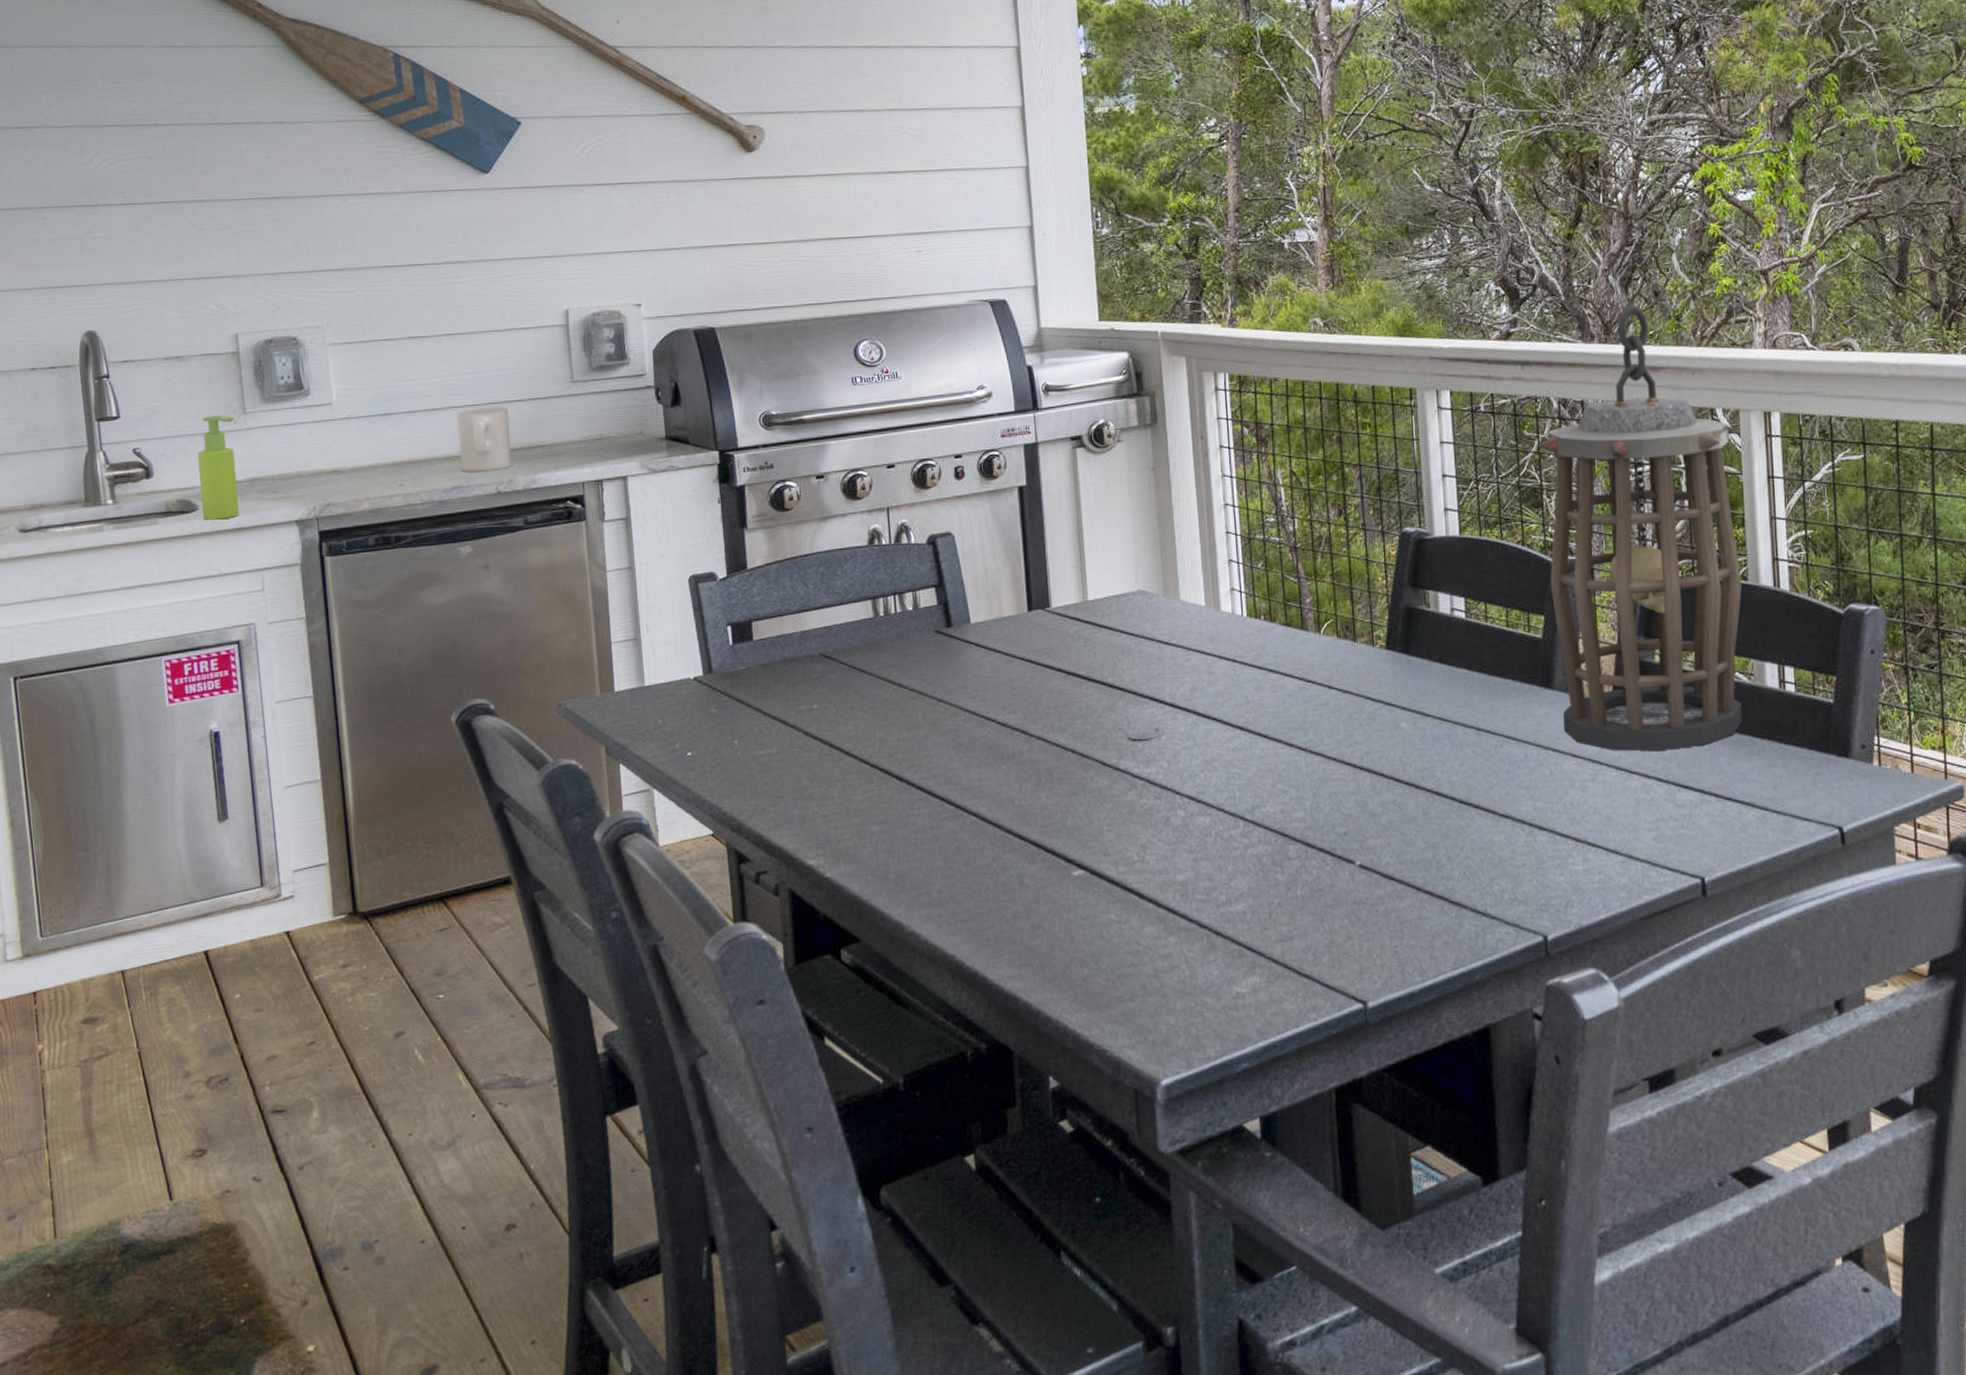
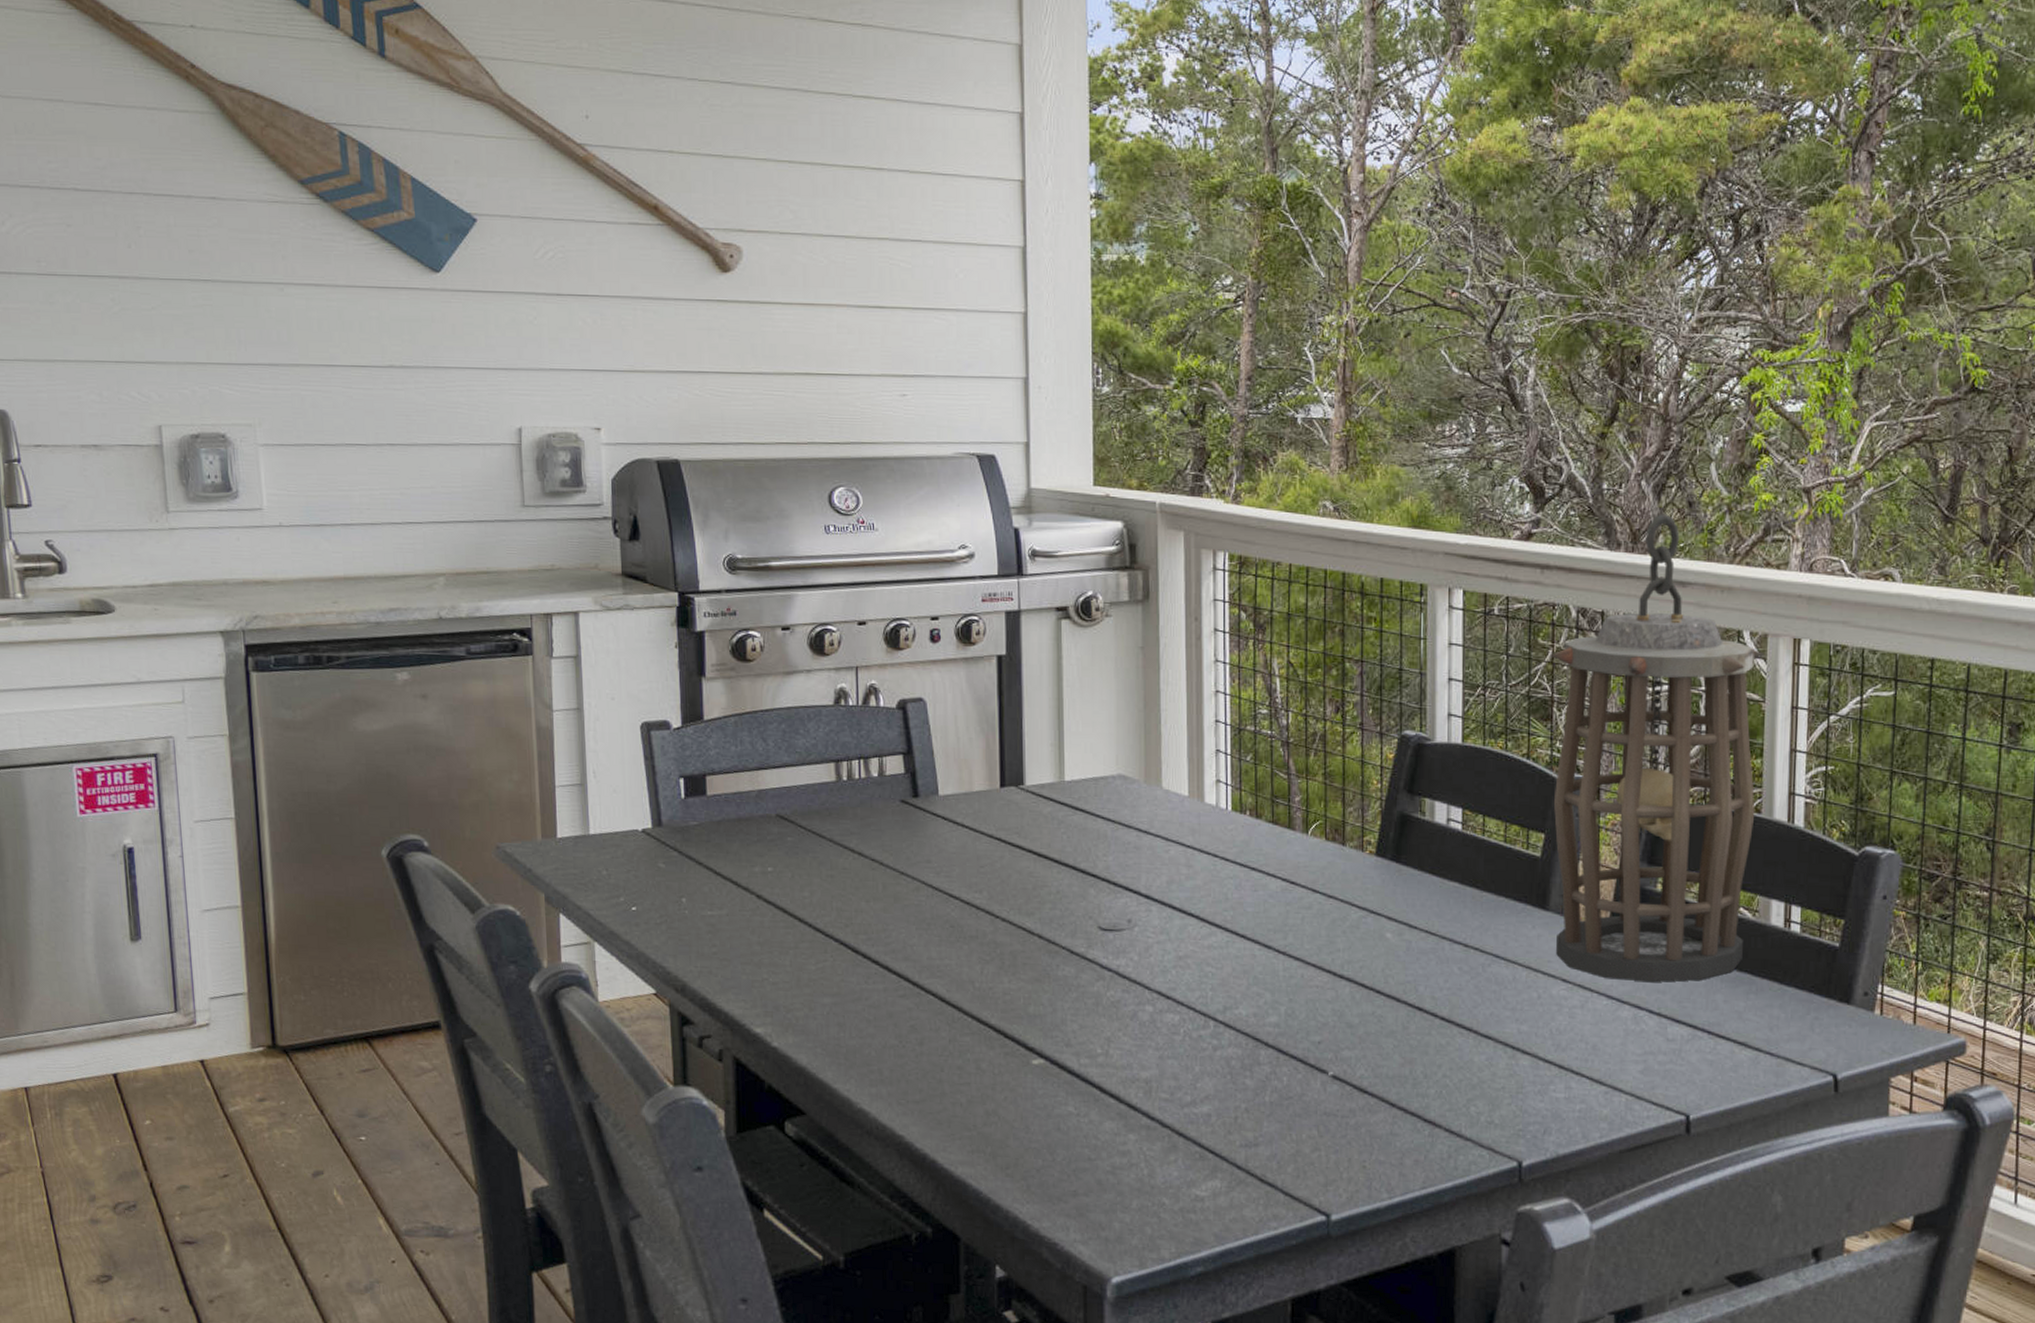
soap dispenser: present [197,415,239,520] -> none [115,512,159,624]
cup: present [456,406,512,473] -> none [397,525,456,596]

